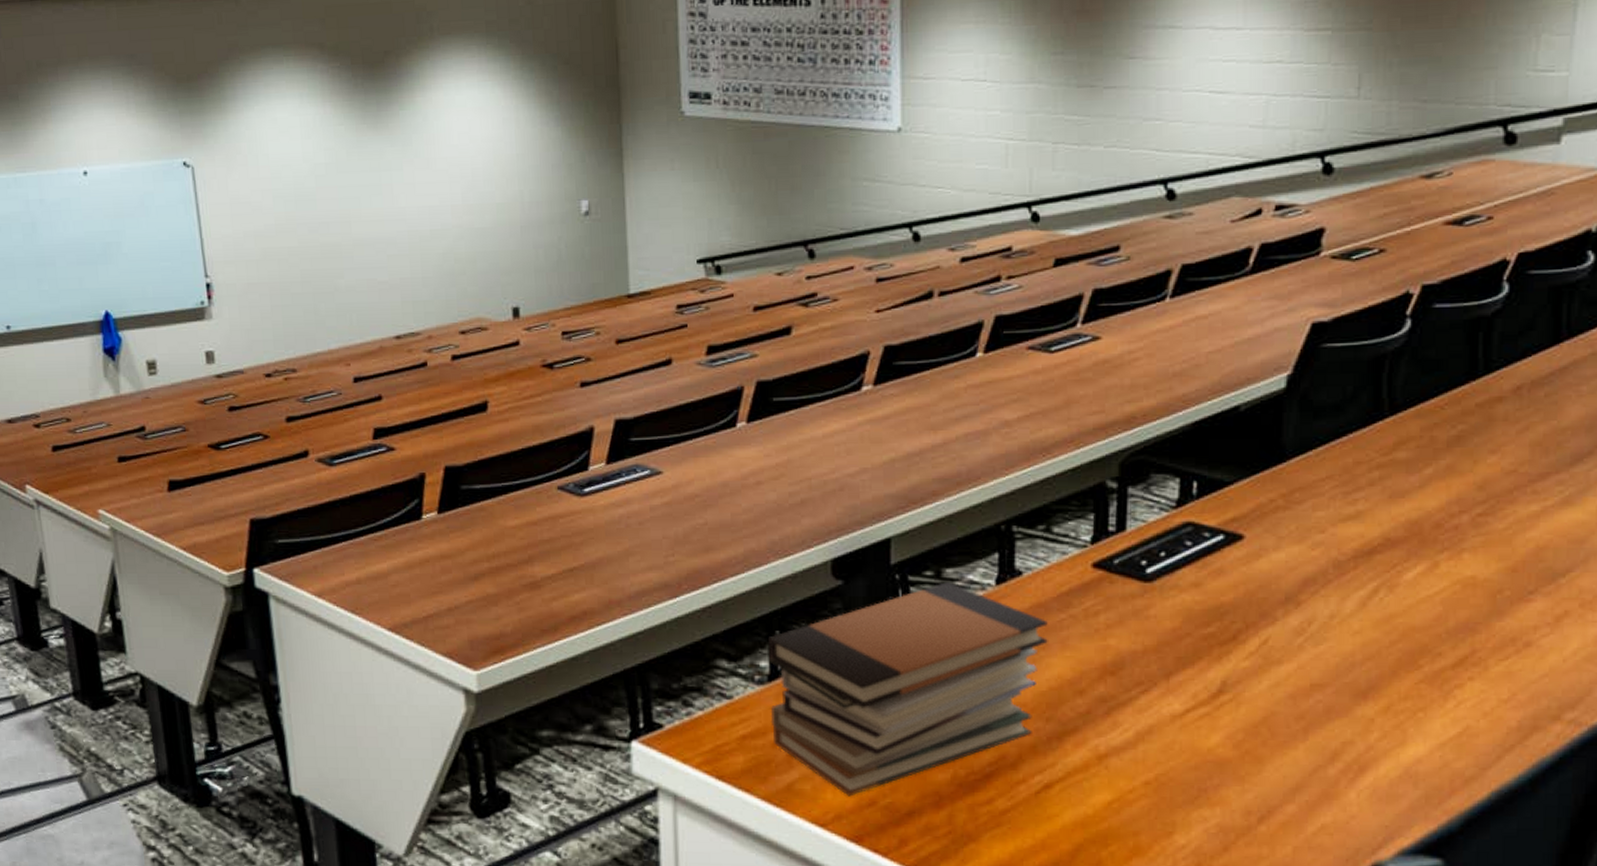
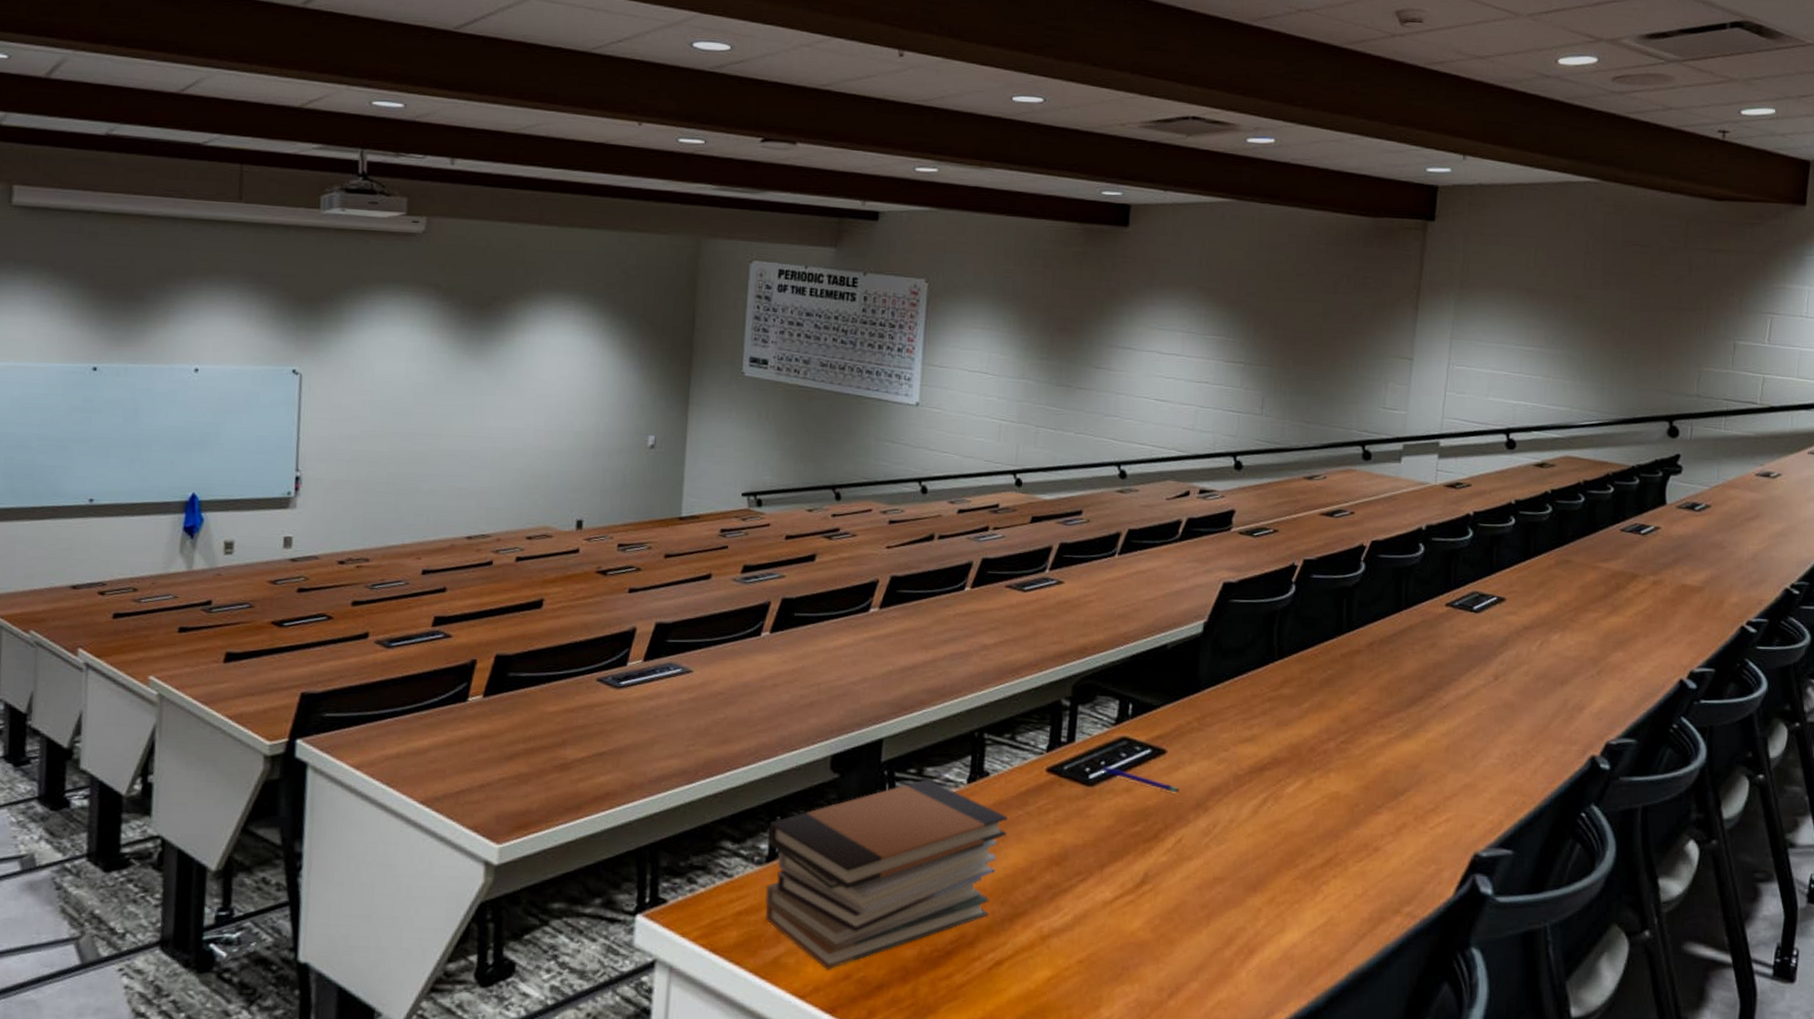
pen: none [1163,558,1264,587] -> present [1103,766,1180,794]

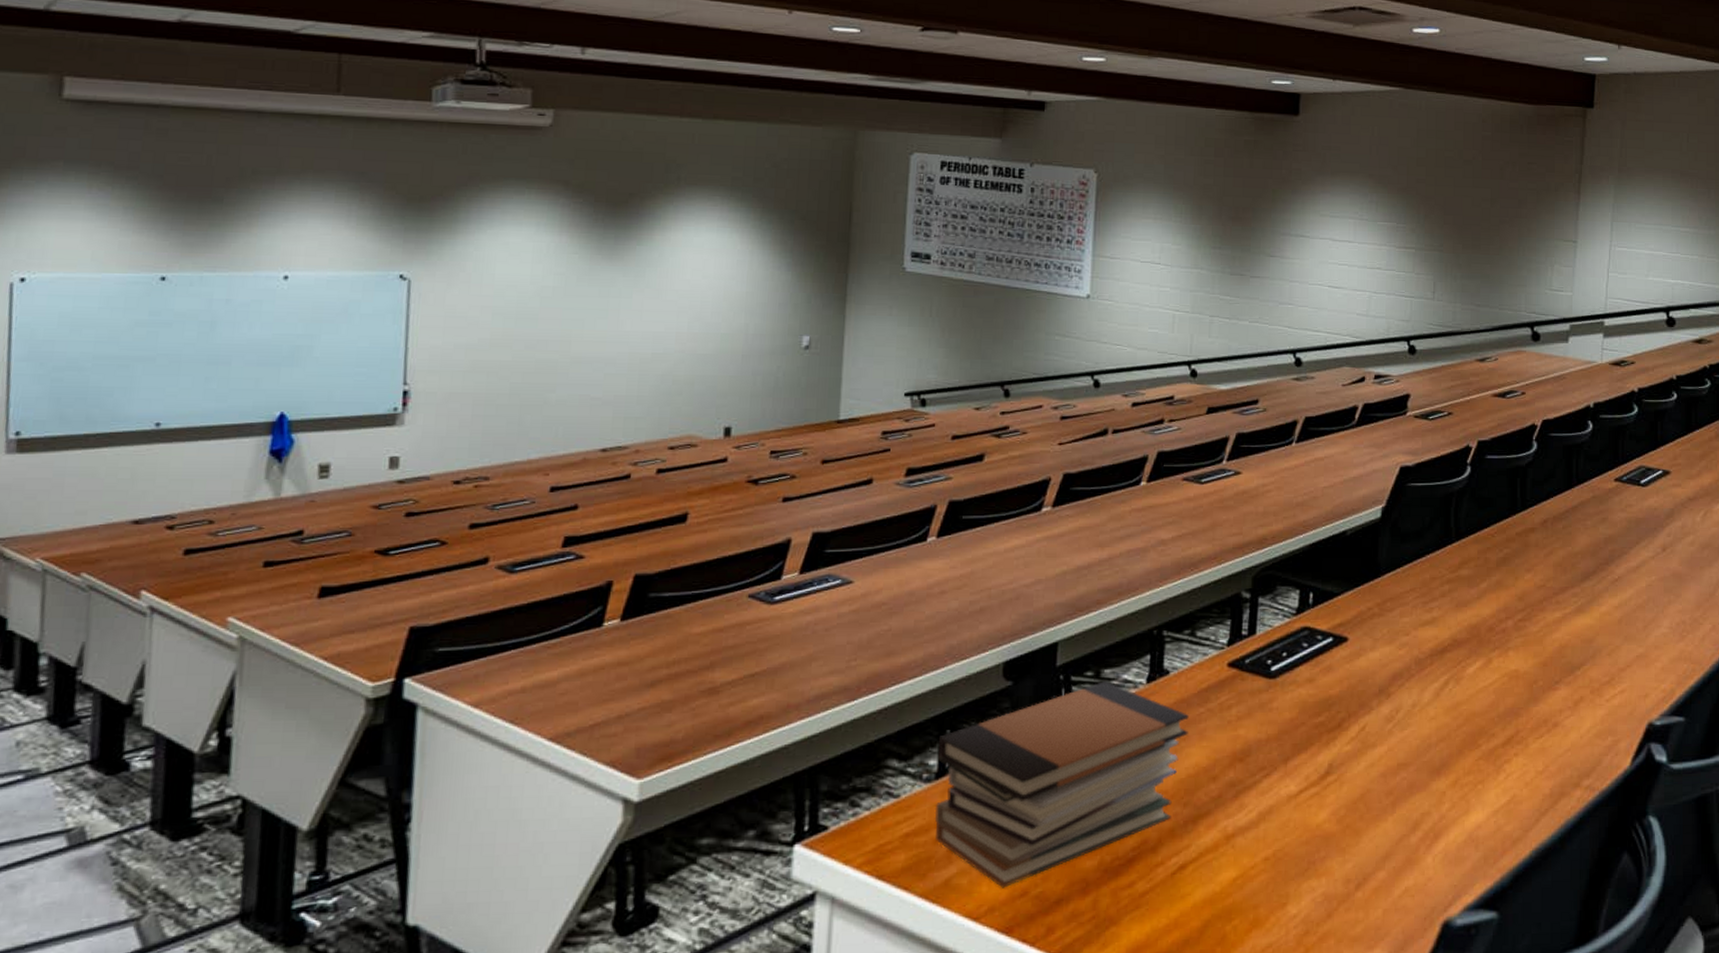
pen: present [1103,766,1180,794] -> none [1285,658,1363,681]

